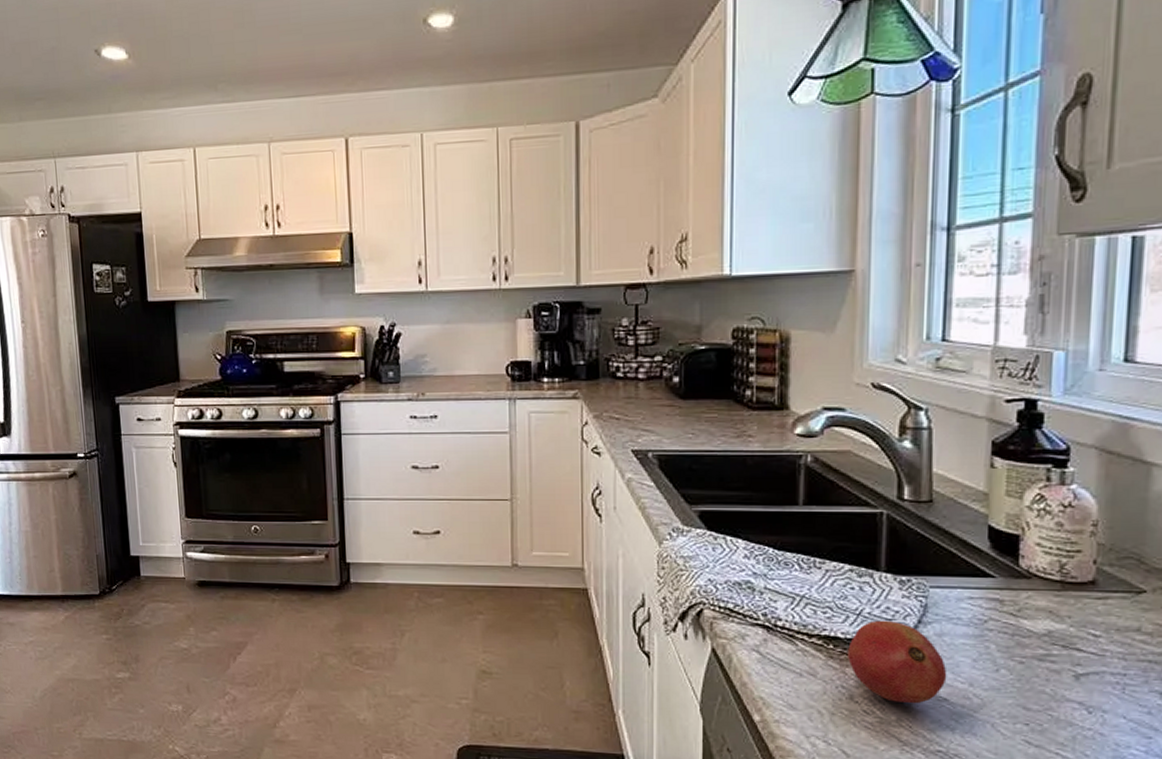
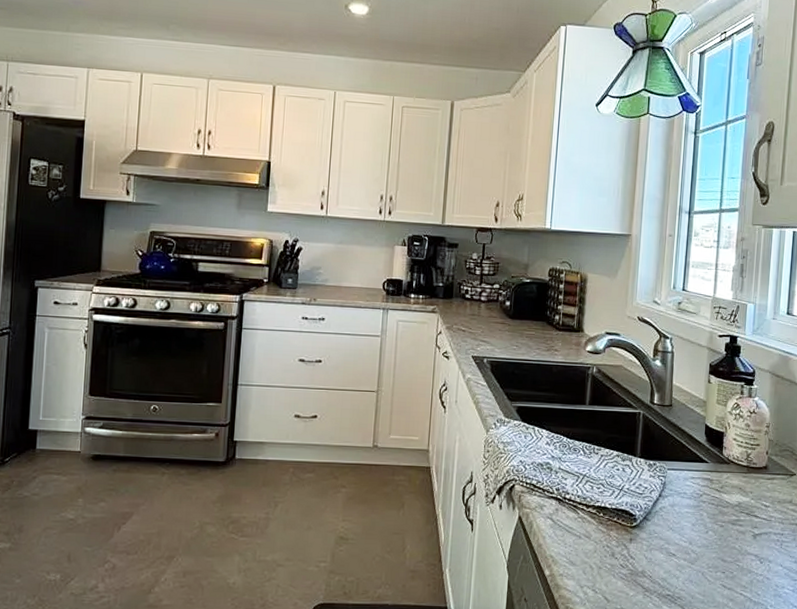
fruit: present [848,620,947,704] -> none [612,494,676,559]

